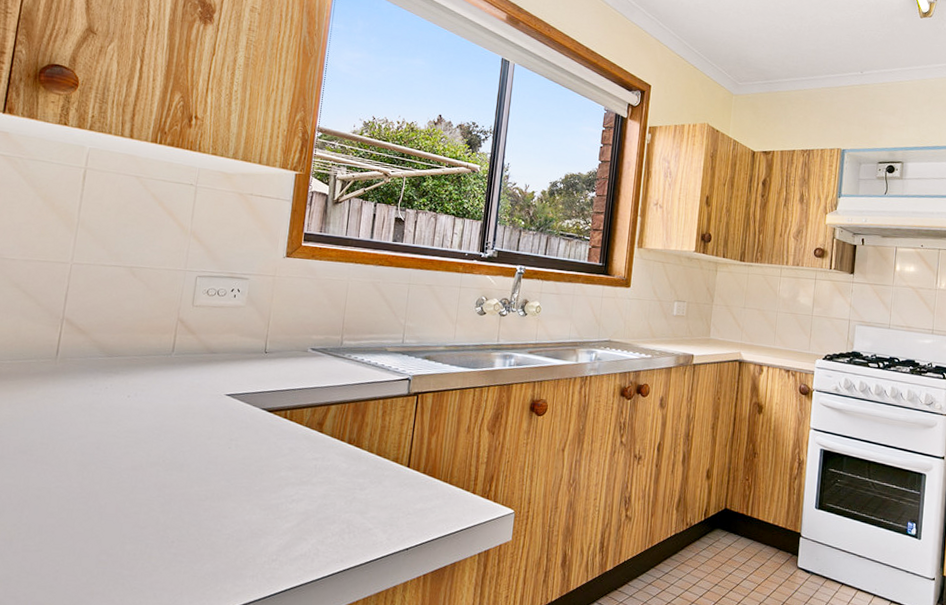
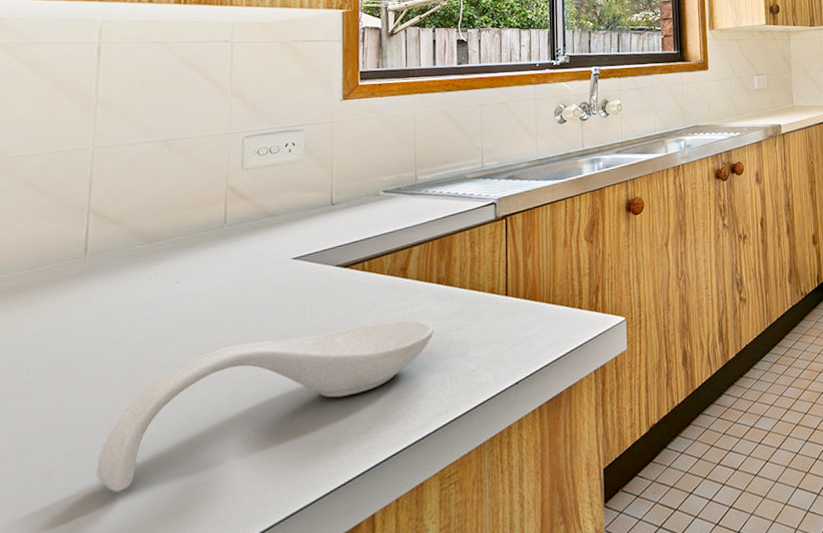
spoon rest: none [47,461,340,567] -> present [96,320,434,493]

